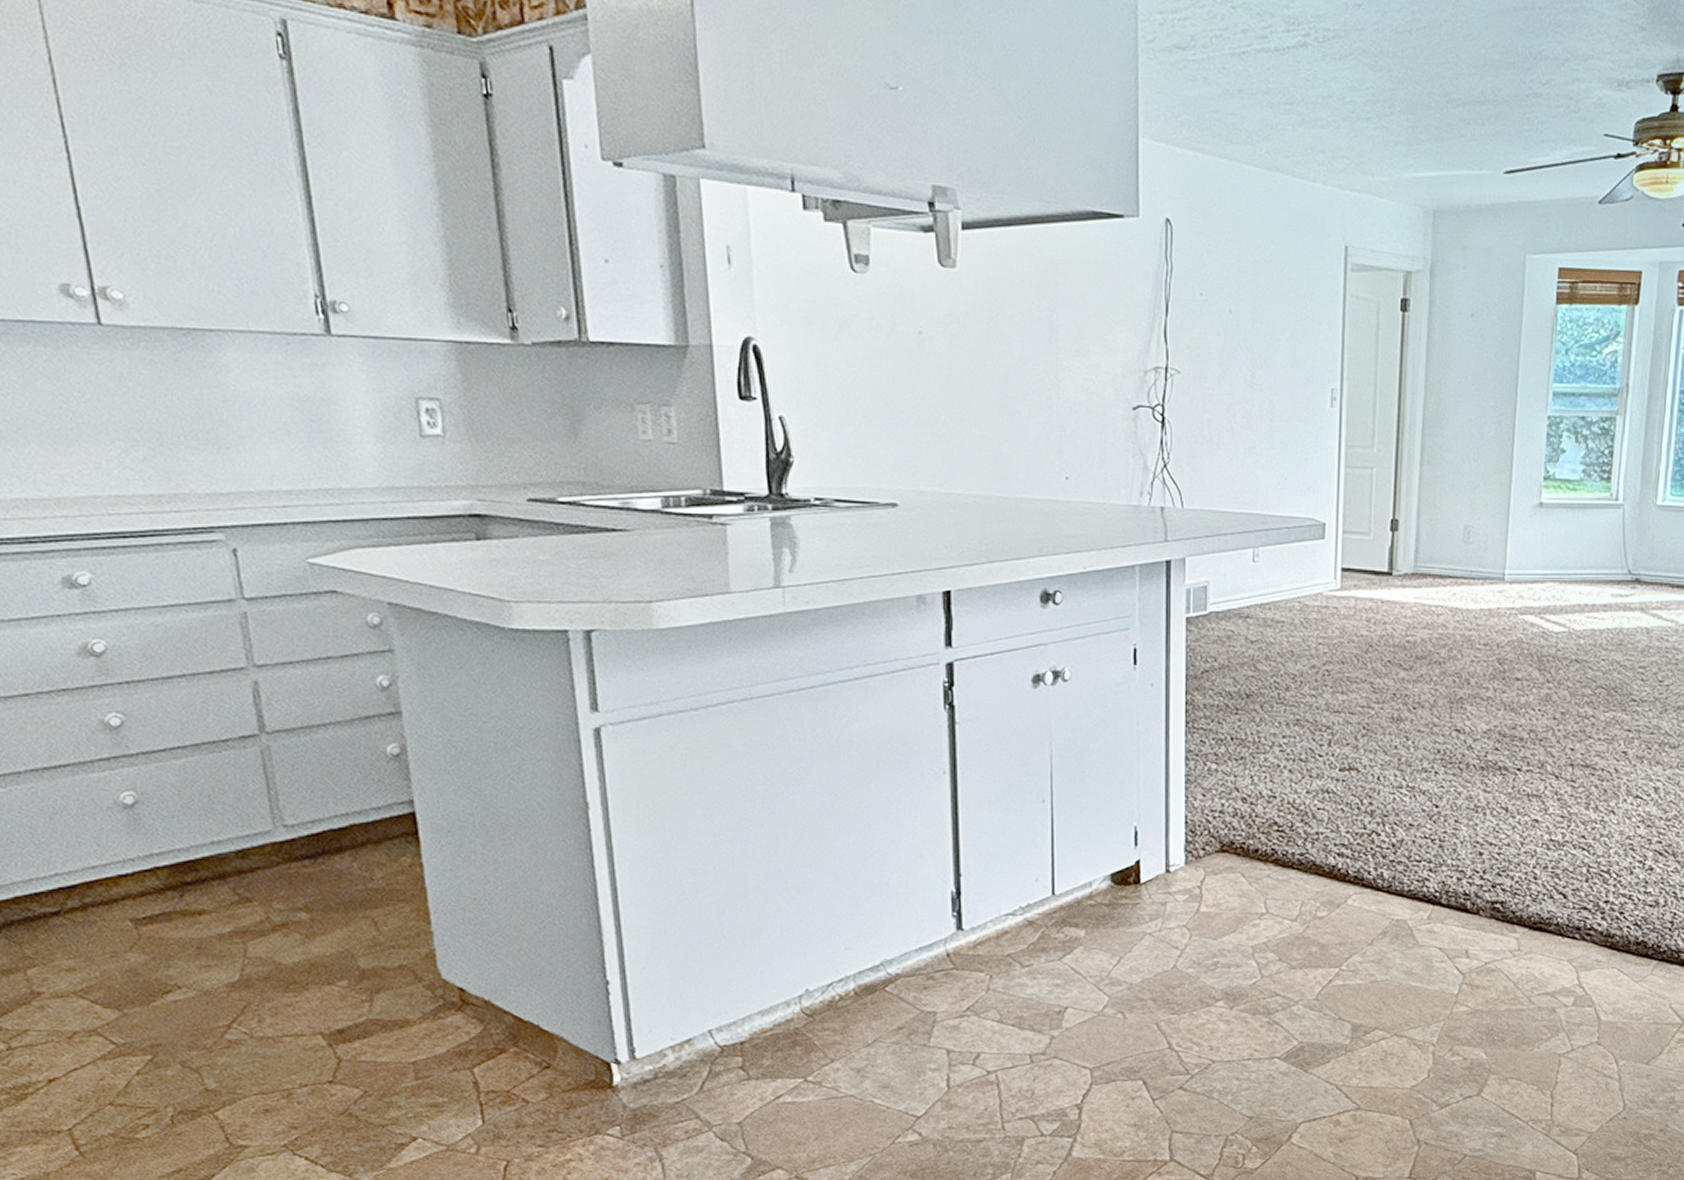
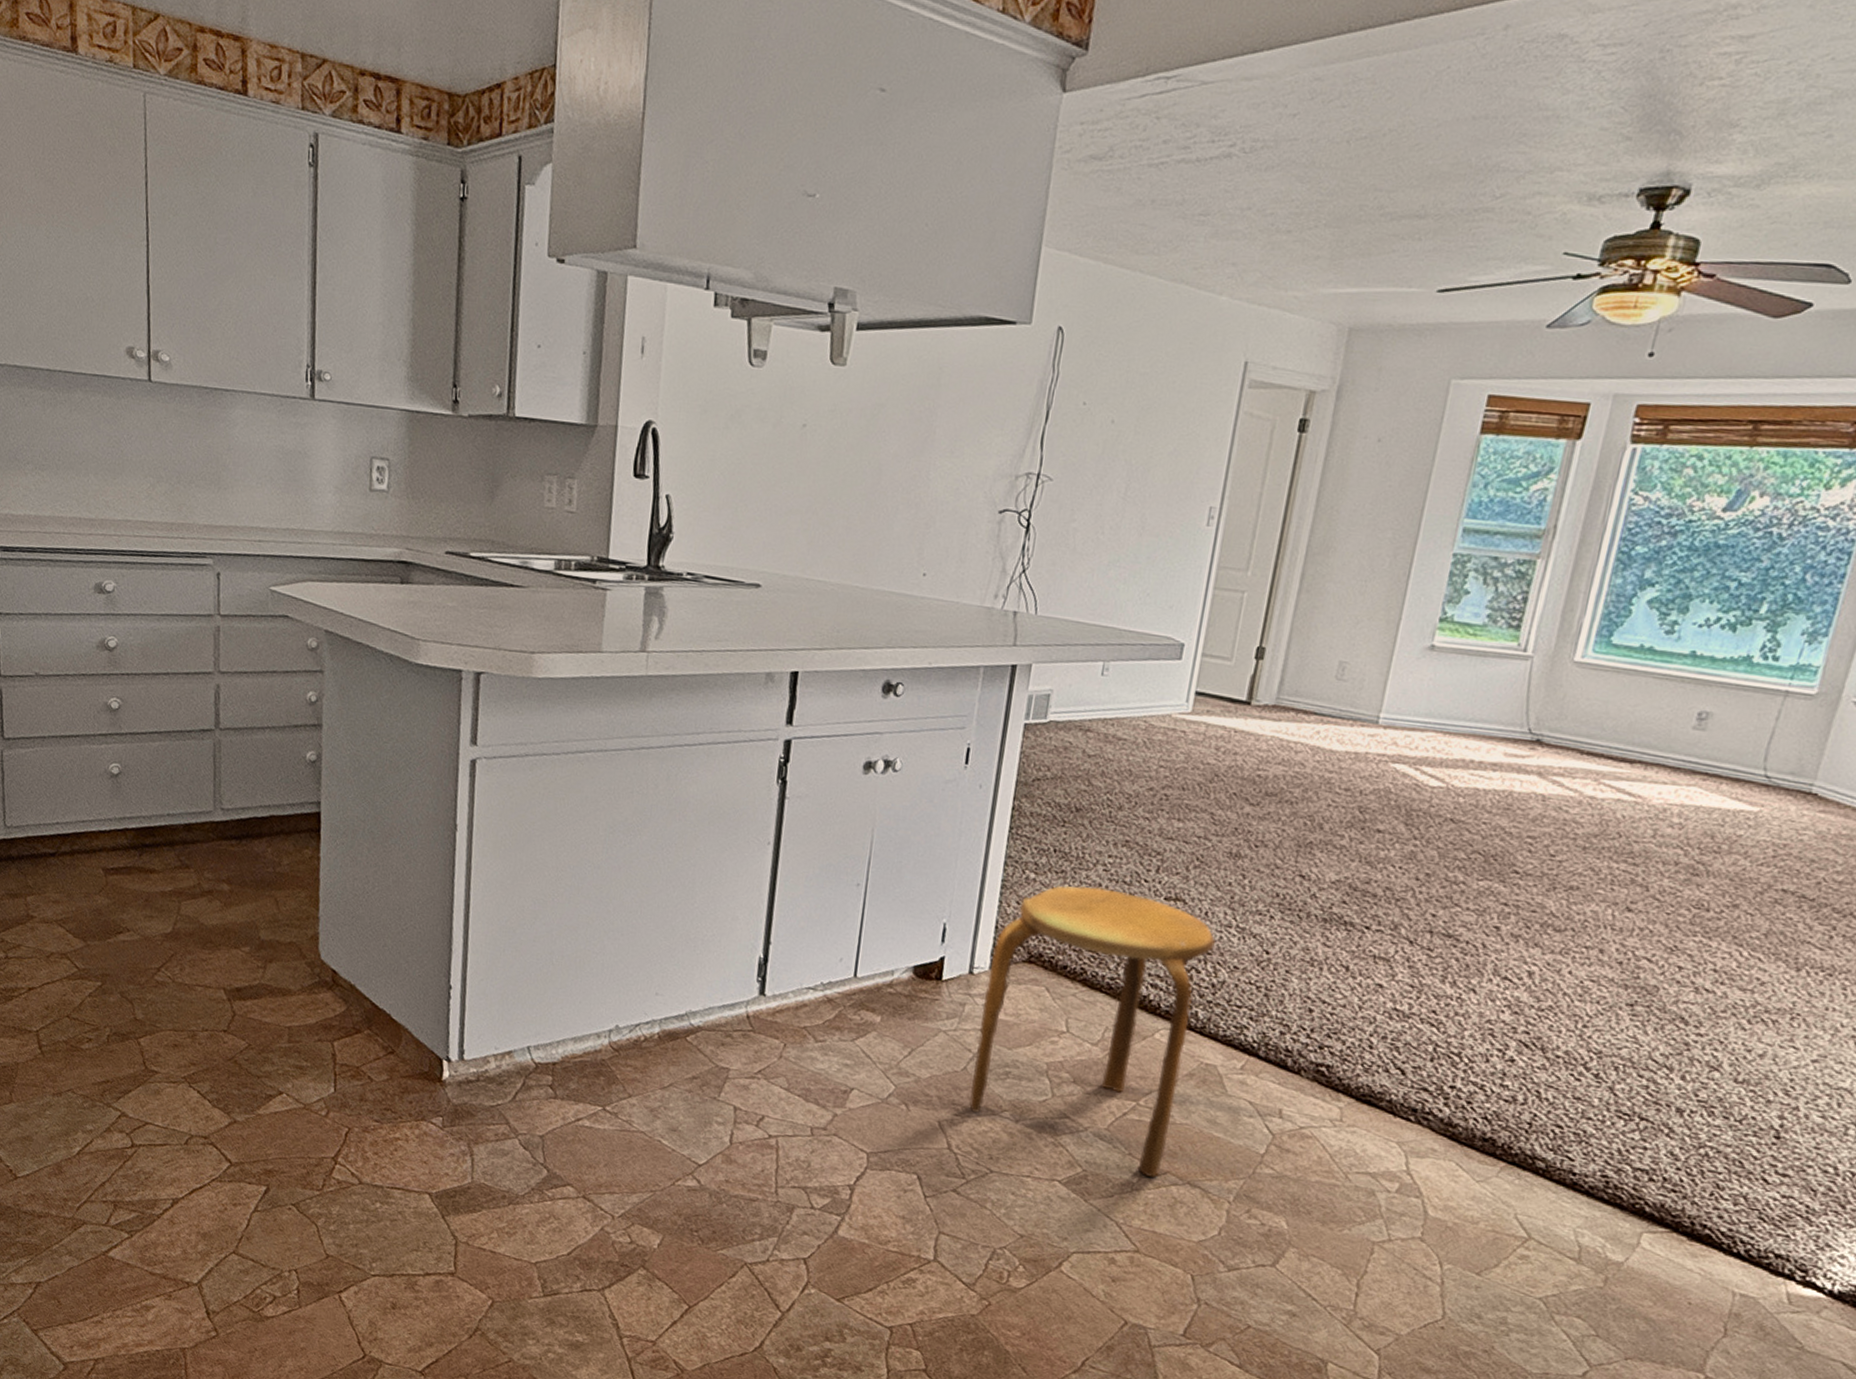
stool: none [1183,769,1390,1036] -> present [969,885,1216,1178]

